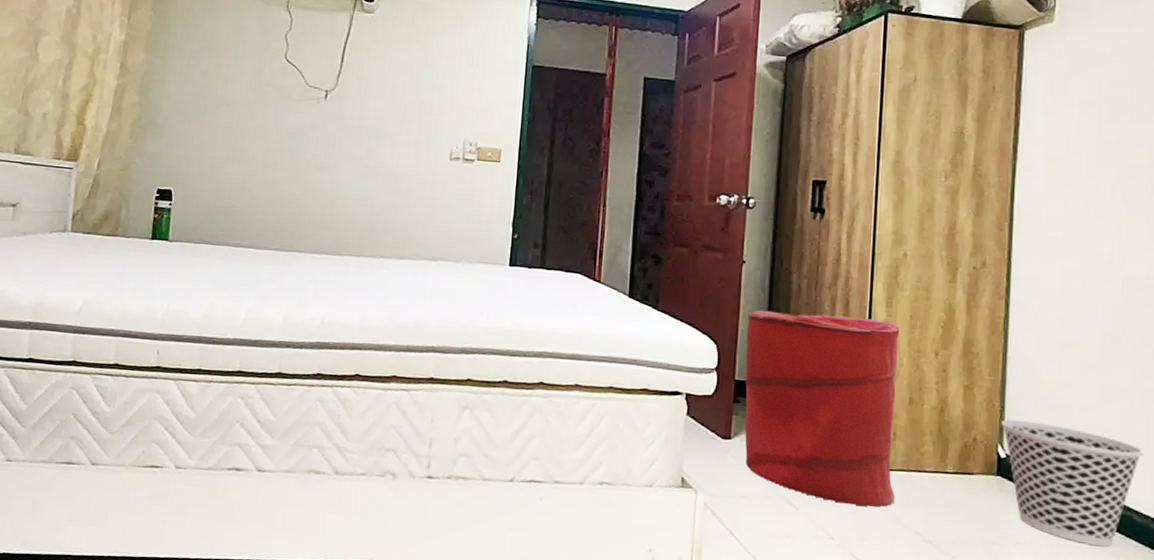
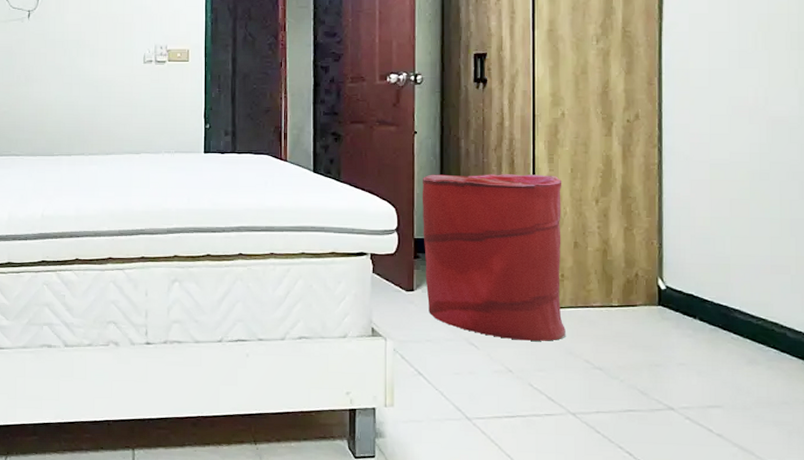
wastebasket: present [1001,419,1144,547] -> none [660,254,794,362]

